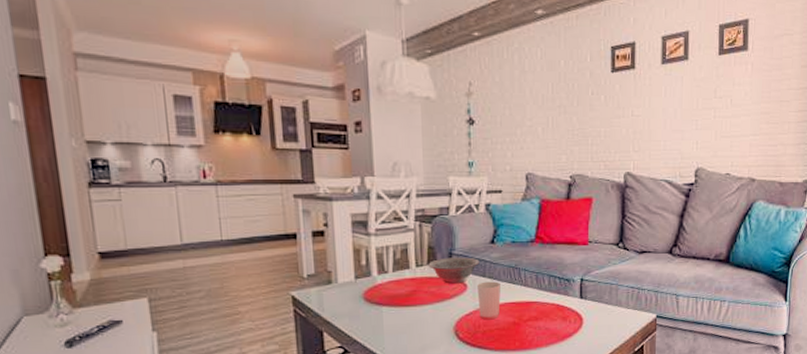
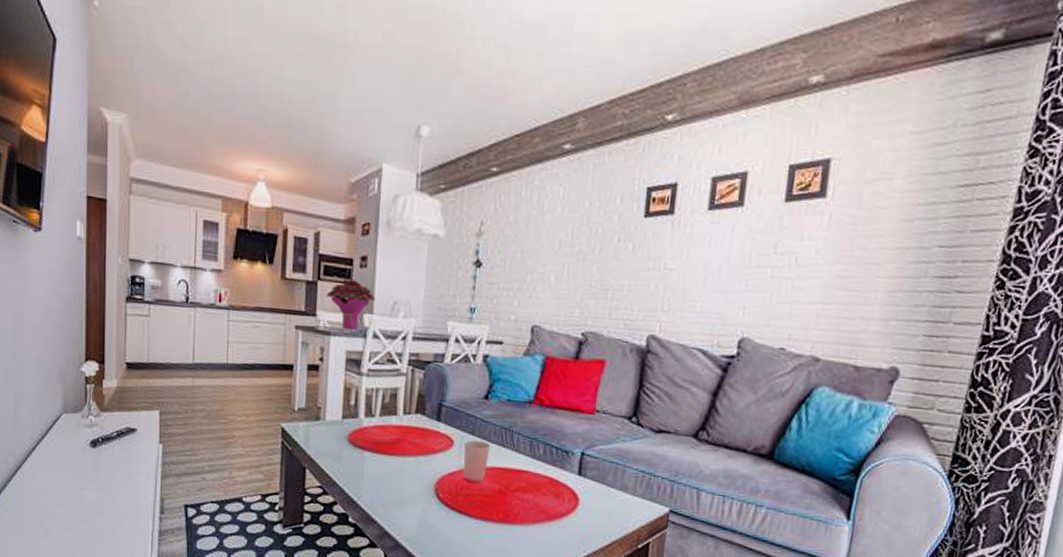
flower bouquet: none [322,145,376,194] -> present [326,279,376,331]
decorative bowl: present [428,257,480,284] -> none [416,408,470,439]

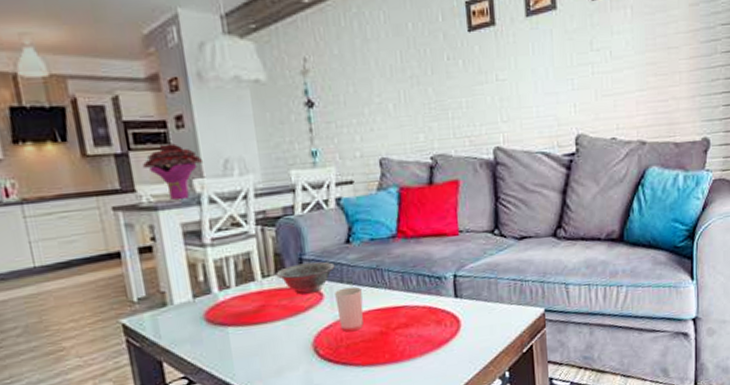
decorative bowl: none [416,408,470,439] -> present [276,261,335,295]

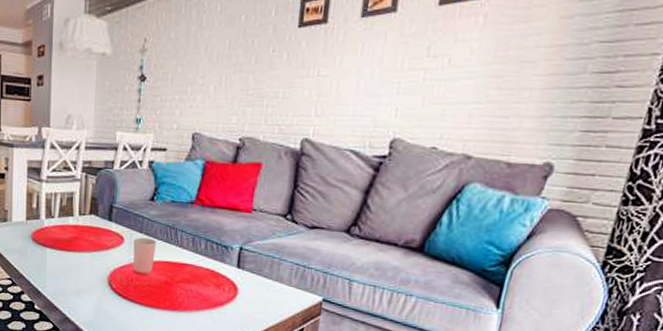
flower bouquet: present [142,143,204,201] -> none [8,97,52,143]
decorative bowl: present [276,261,335,295] -> none [90,209,138,236]

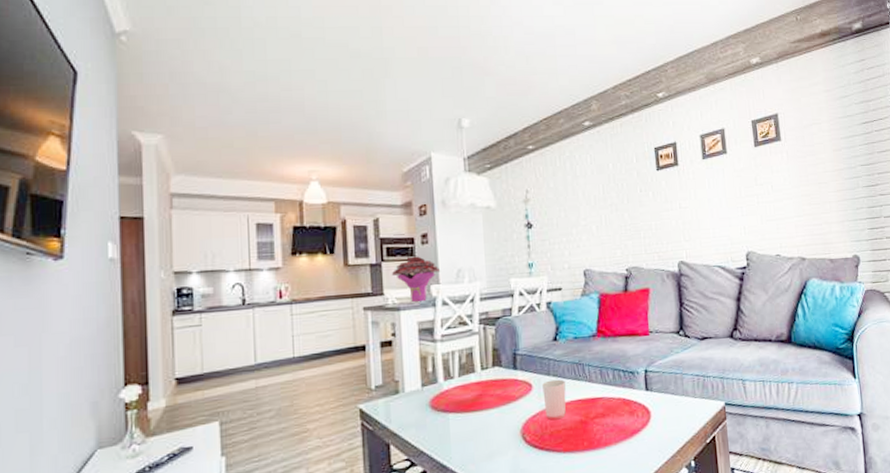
flower bouquet: none [8,97,52,143] -> present [391,256,441,303]

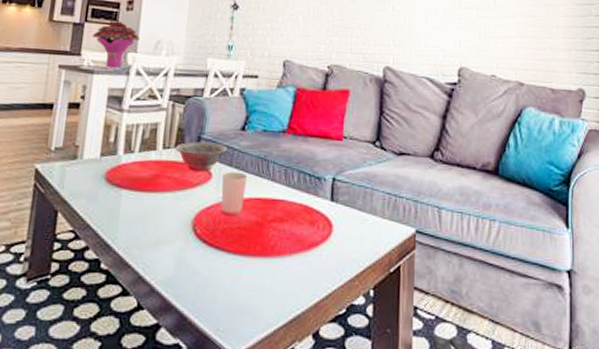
decorative bowl: none [493,356,544,386] -> present [175,141,228,172]

